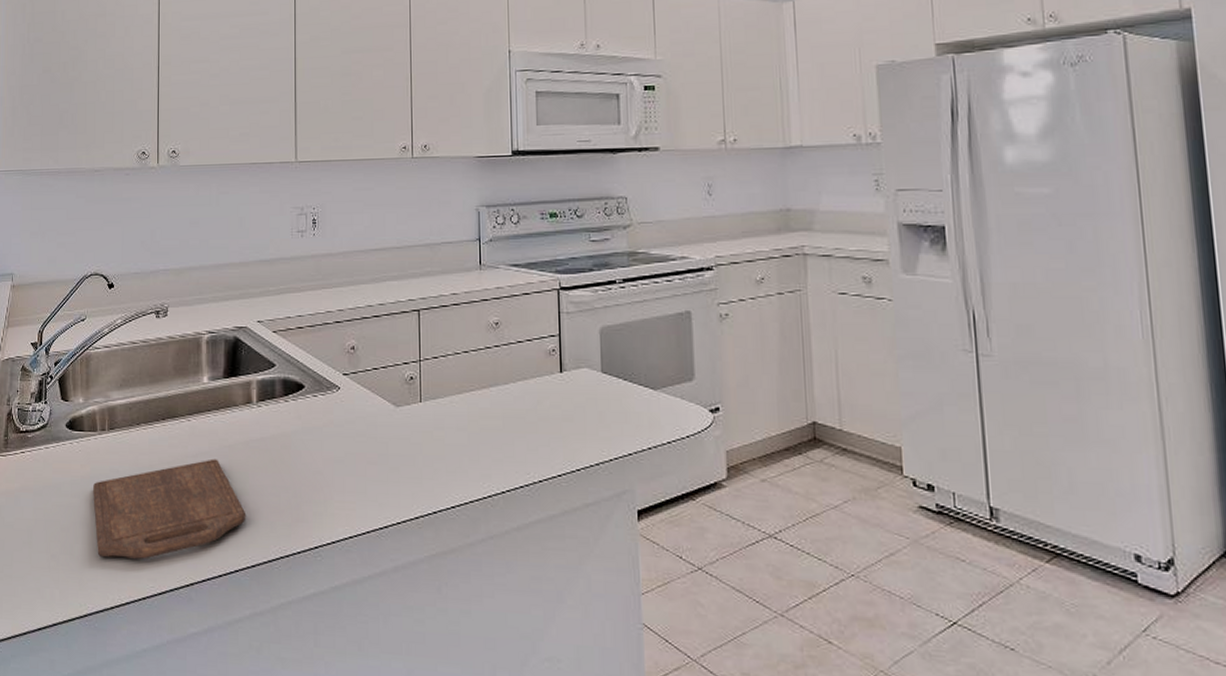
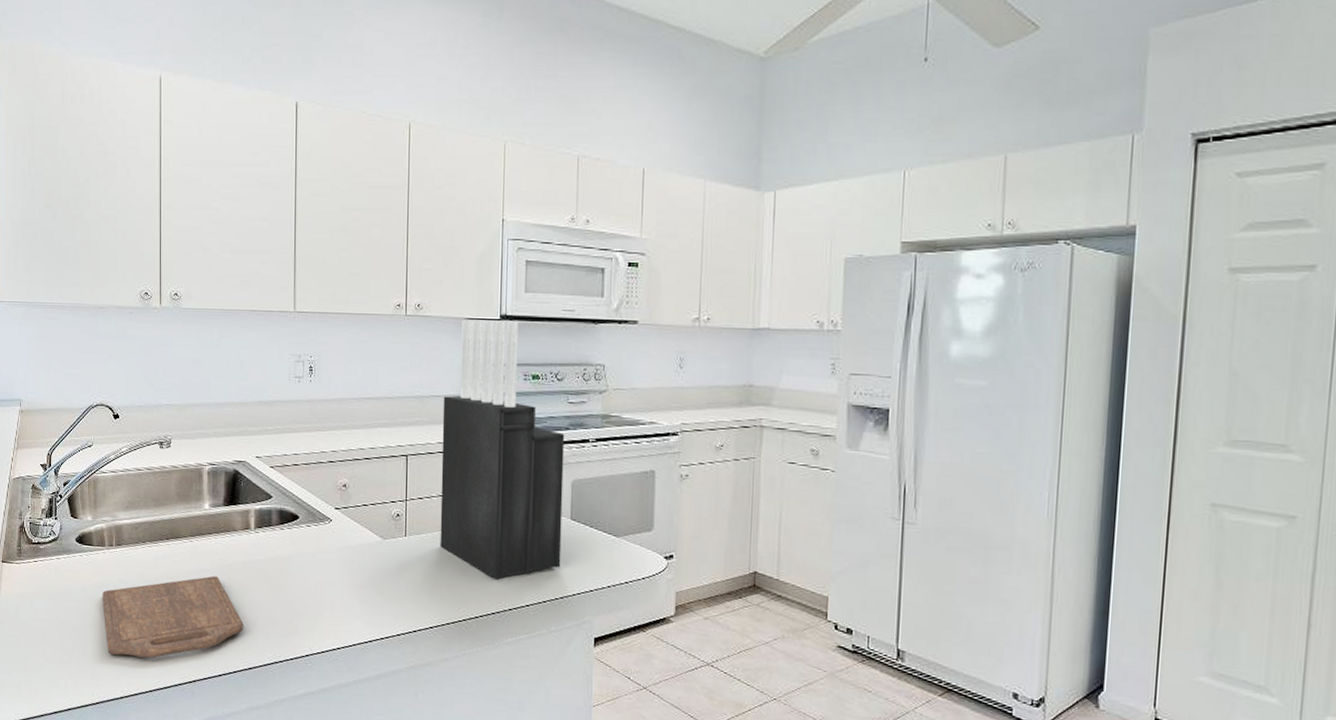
knife block: none [455,156,594,446] -> present [440,319,565,579]

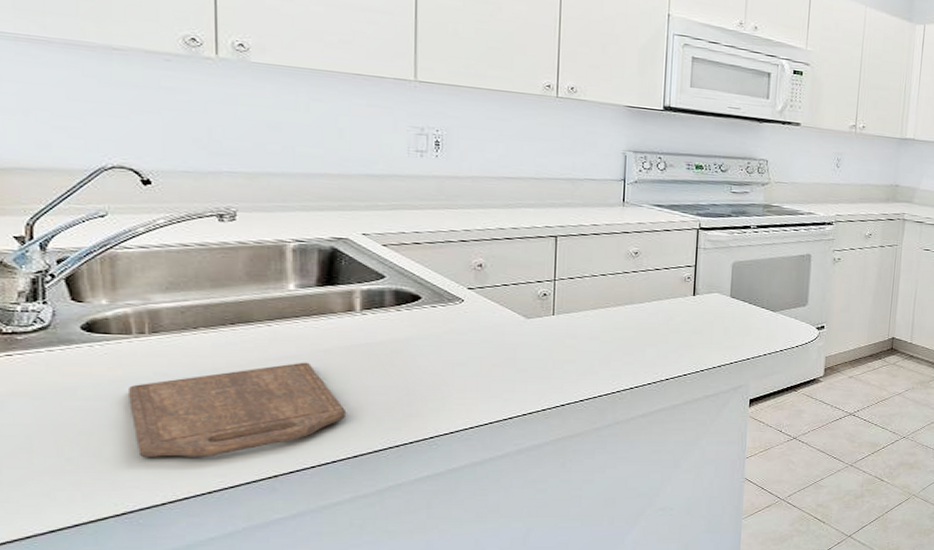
knife block: present [440,319,565,579] -> none [592,107,727,353]

